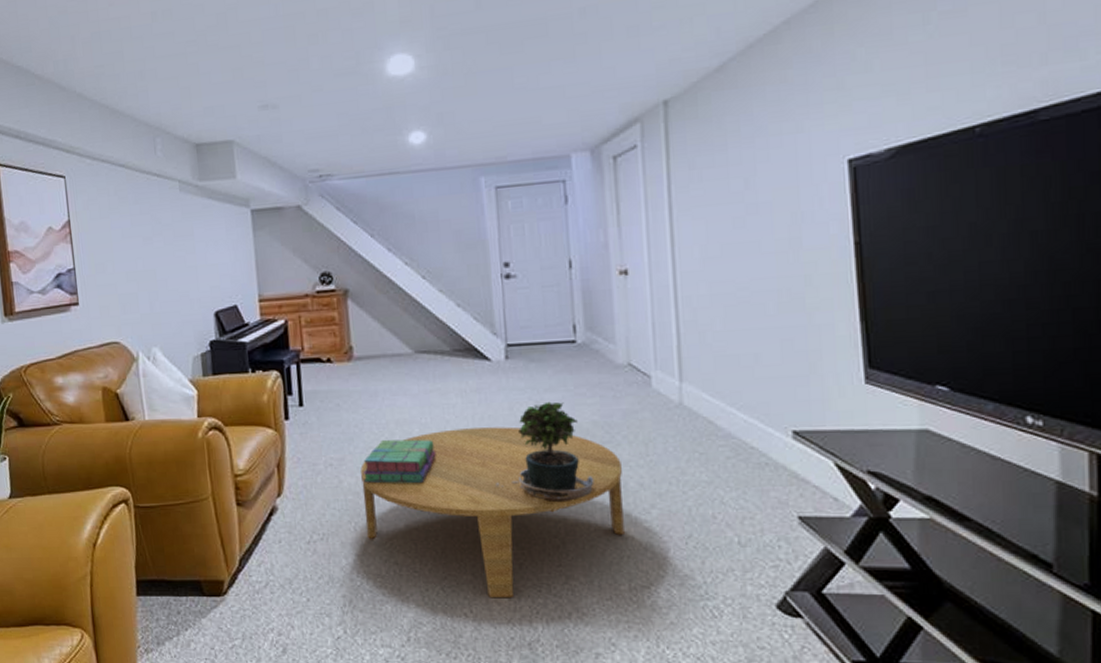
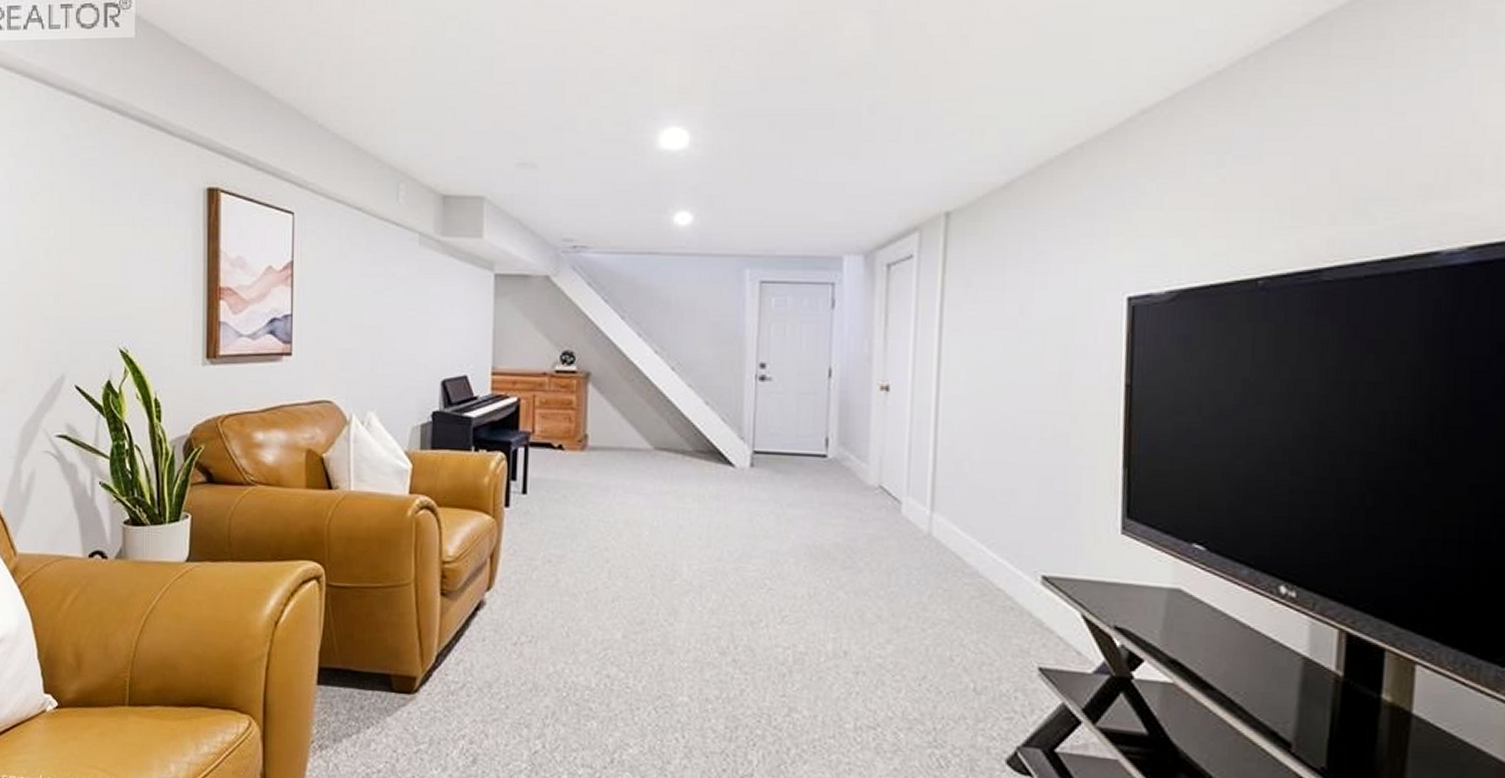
coffee table: present [360,426,624,598] -> none [579,536,861,727]
stack of books: present [362,439,436,484] -> none [582,539,665,592]
potted plant: present [496,401,594,502] -> none [725,517,830,627]

